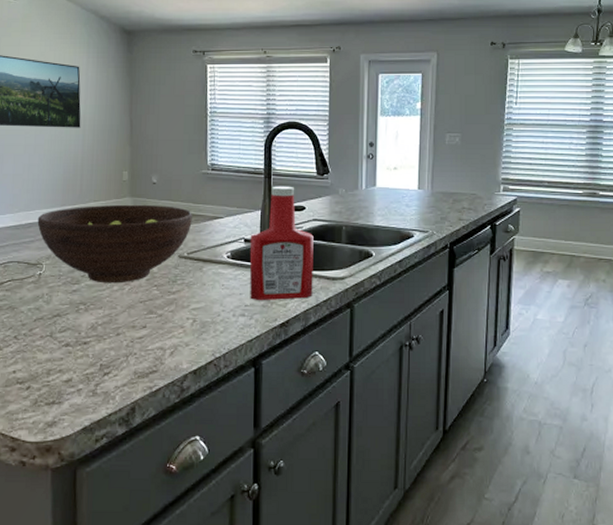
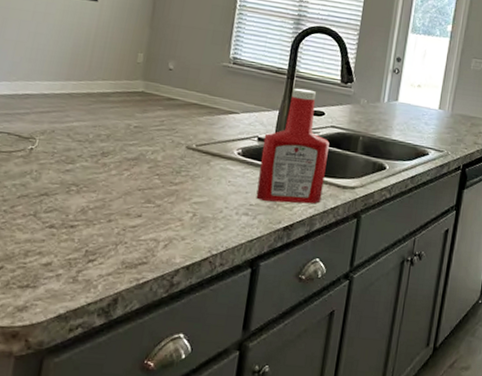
fruit bowl: present [37,204,192,284] -> none [36,83,207,168]

